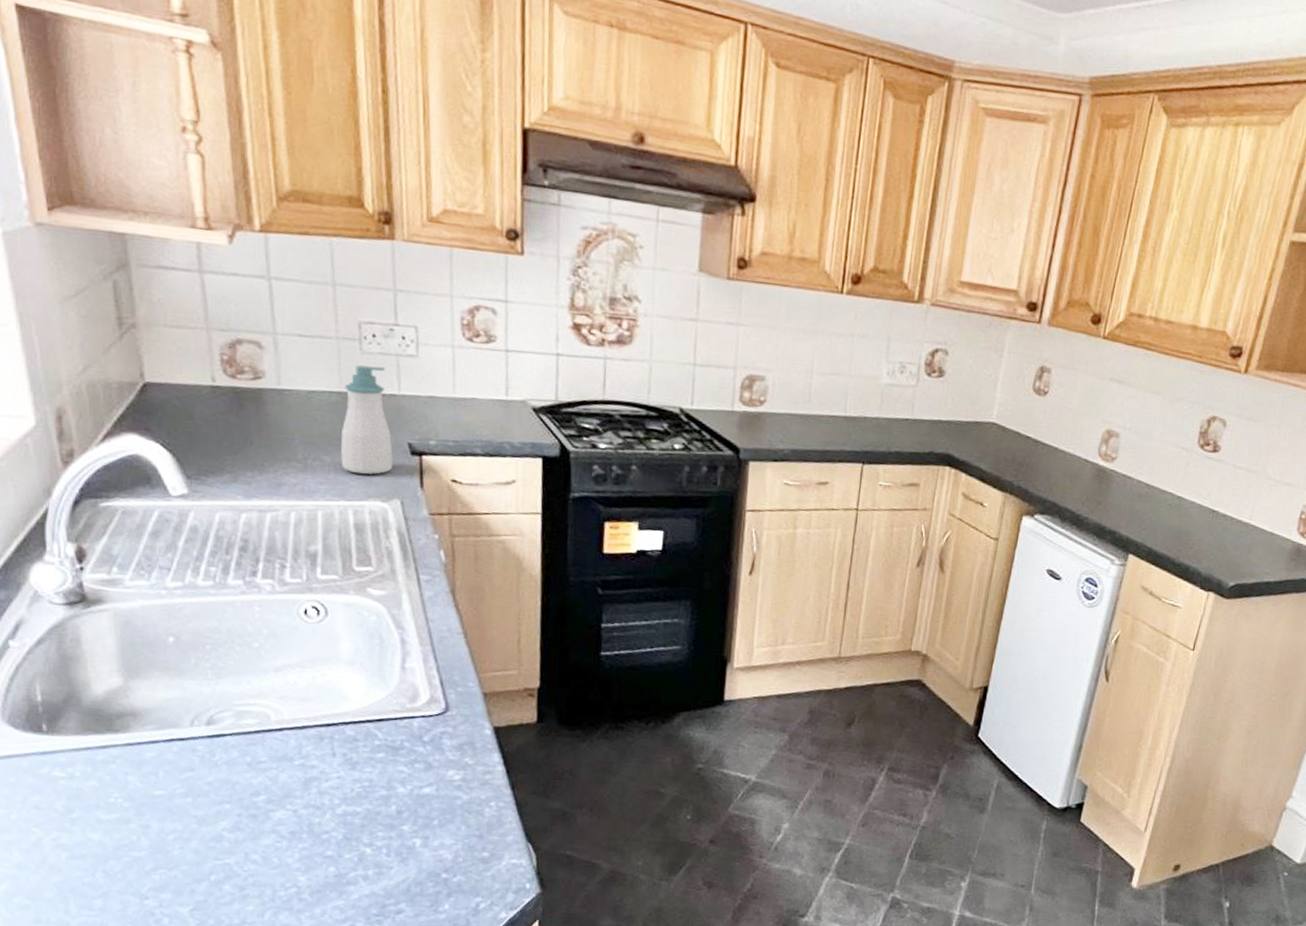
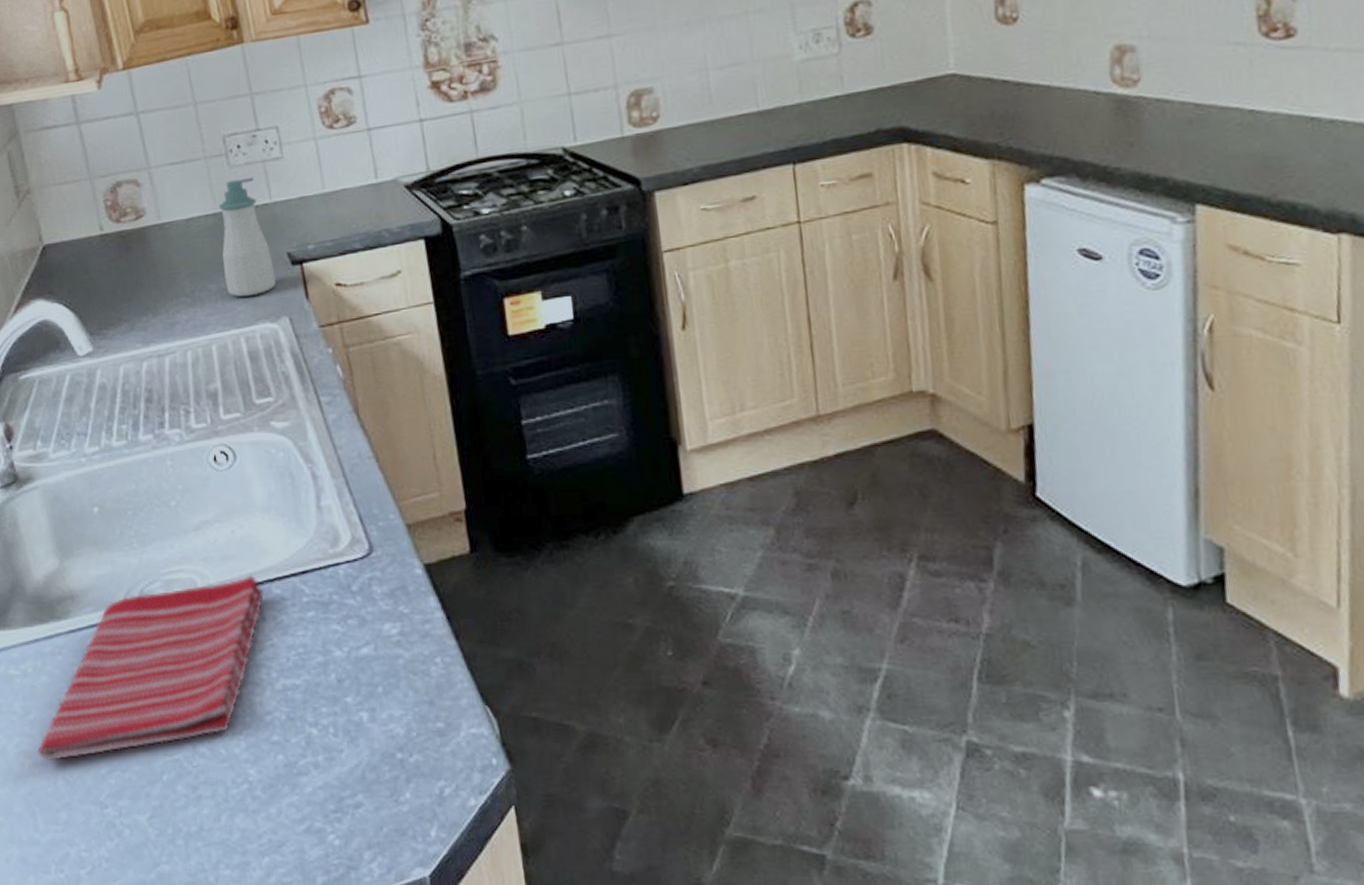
dish towel: none [76,716,338,856] -> present [37,575,265,762]

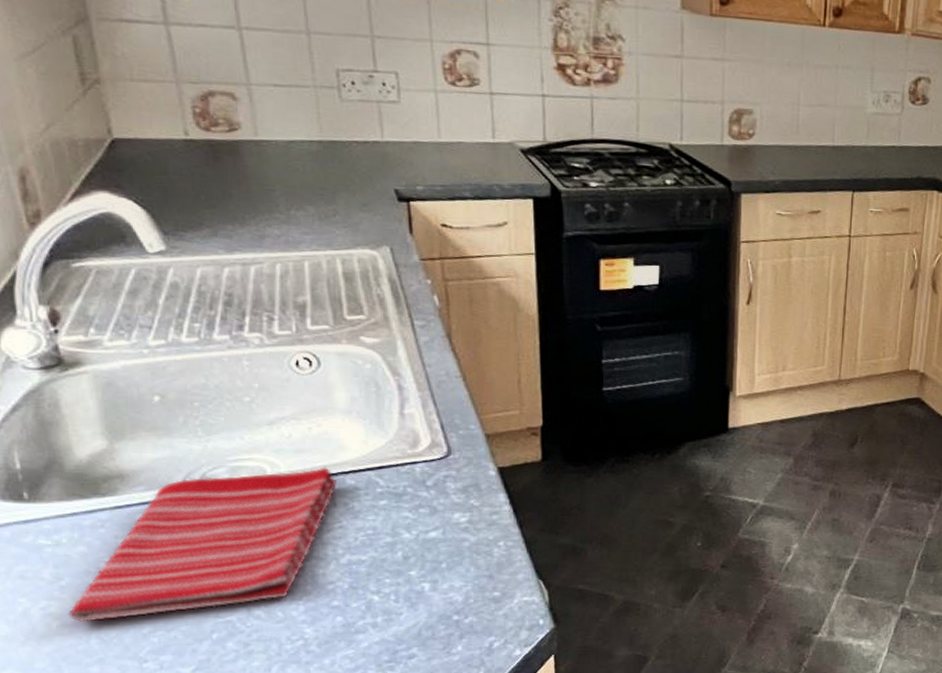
soap bottle: present [219,177,276,297] -> none [325,113,379,223]

